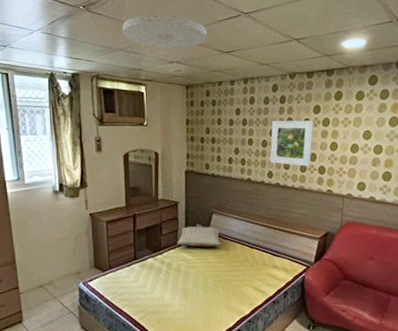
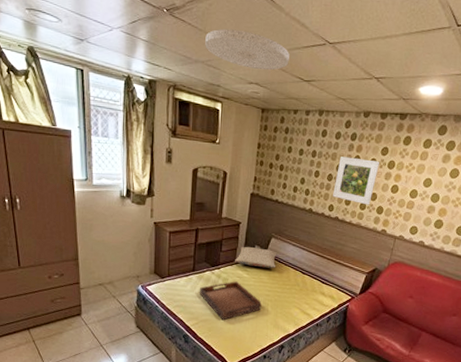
serving tray: none [144,265,212,310] -> present [200,281,262,321]

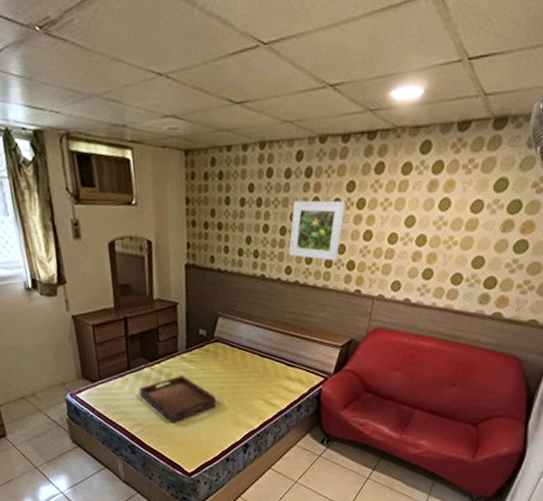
ceiling light: present [205,28,290,71] -> none [96,41,212,96]
pillow: present [234,246,277,268] -> none [176,331,228,356]

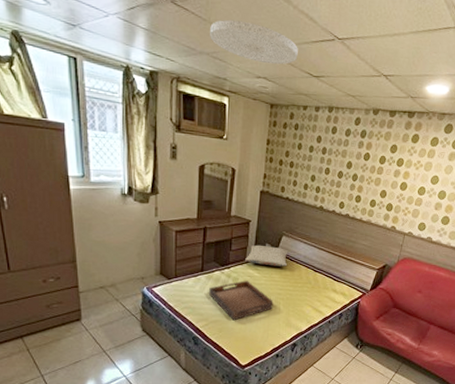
ceiling light: none [96,41,212,96] -> present [210,19,298,65]
pillow: none [176,331,228,356] -> present [244,245,288,267]
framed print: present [289,200,345,261] -> none [343,154,389,202]

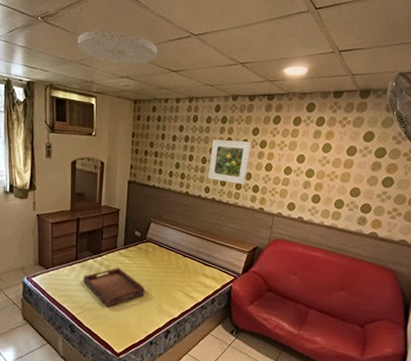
pillow: present [244,245,288,267] -> none [115,232,157,253]
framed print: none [343,154,389,202] -> present [208,139,251,185]

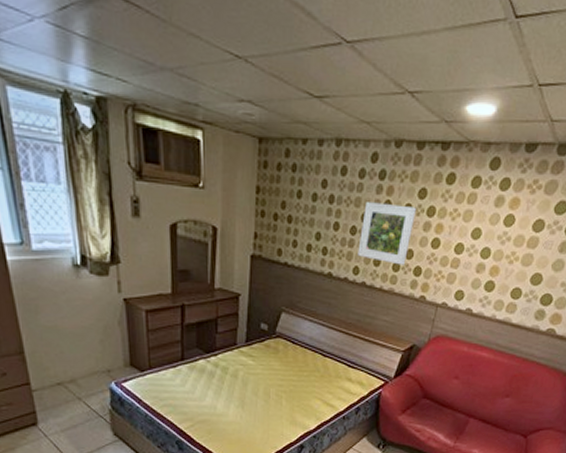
ceiling light: present [78,30,157,65] -> none [172,19,292,82]
serving tray: present [83,268,145,308] -> none [193,370,273,420]

